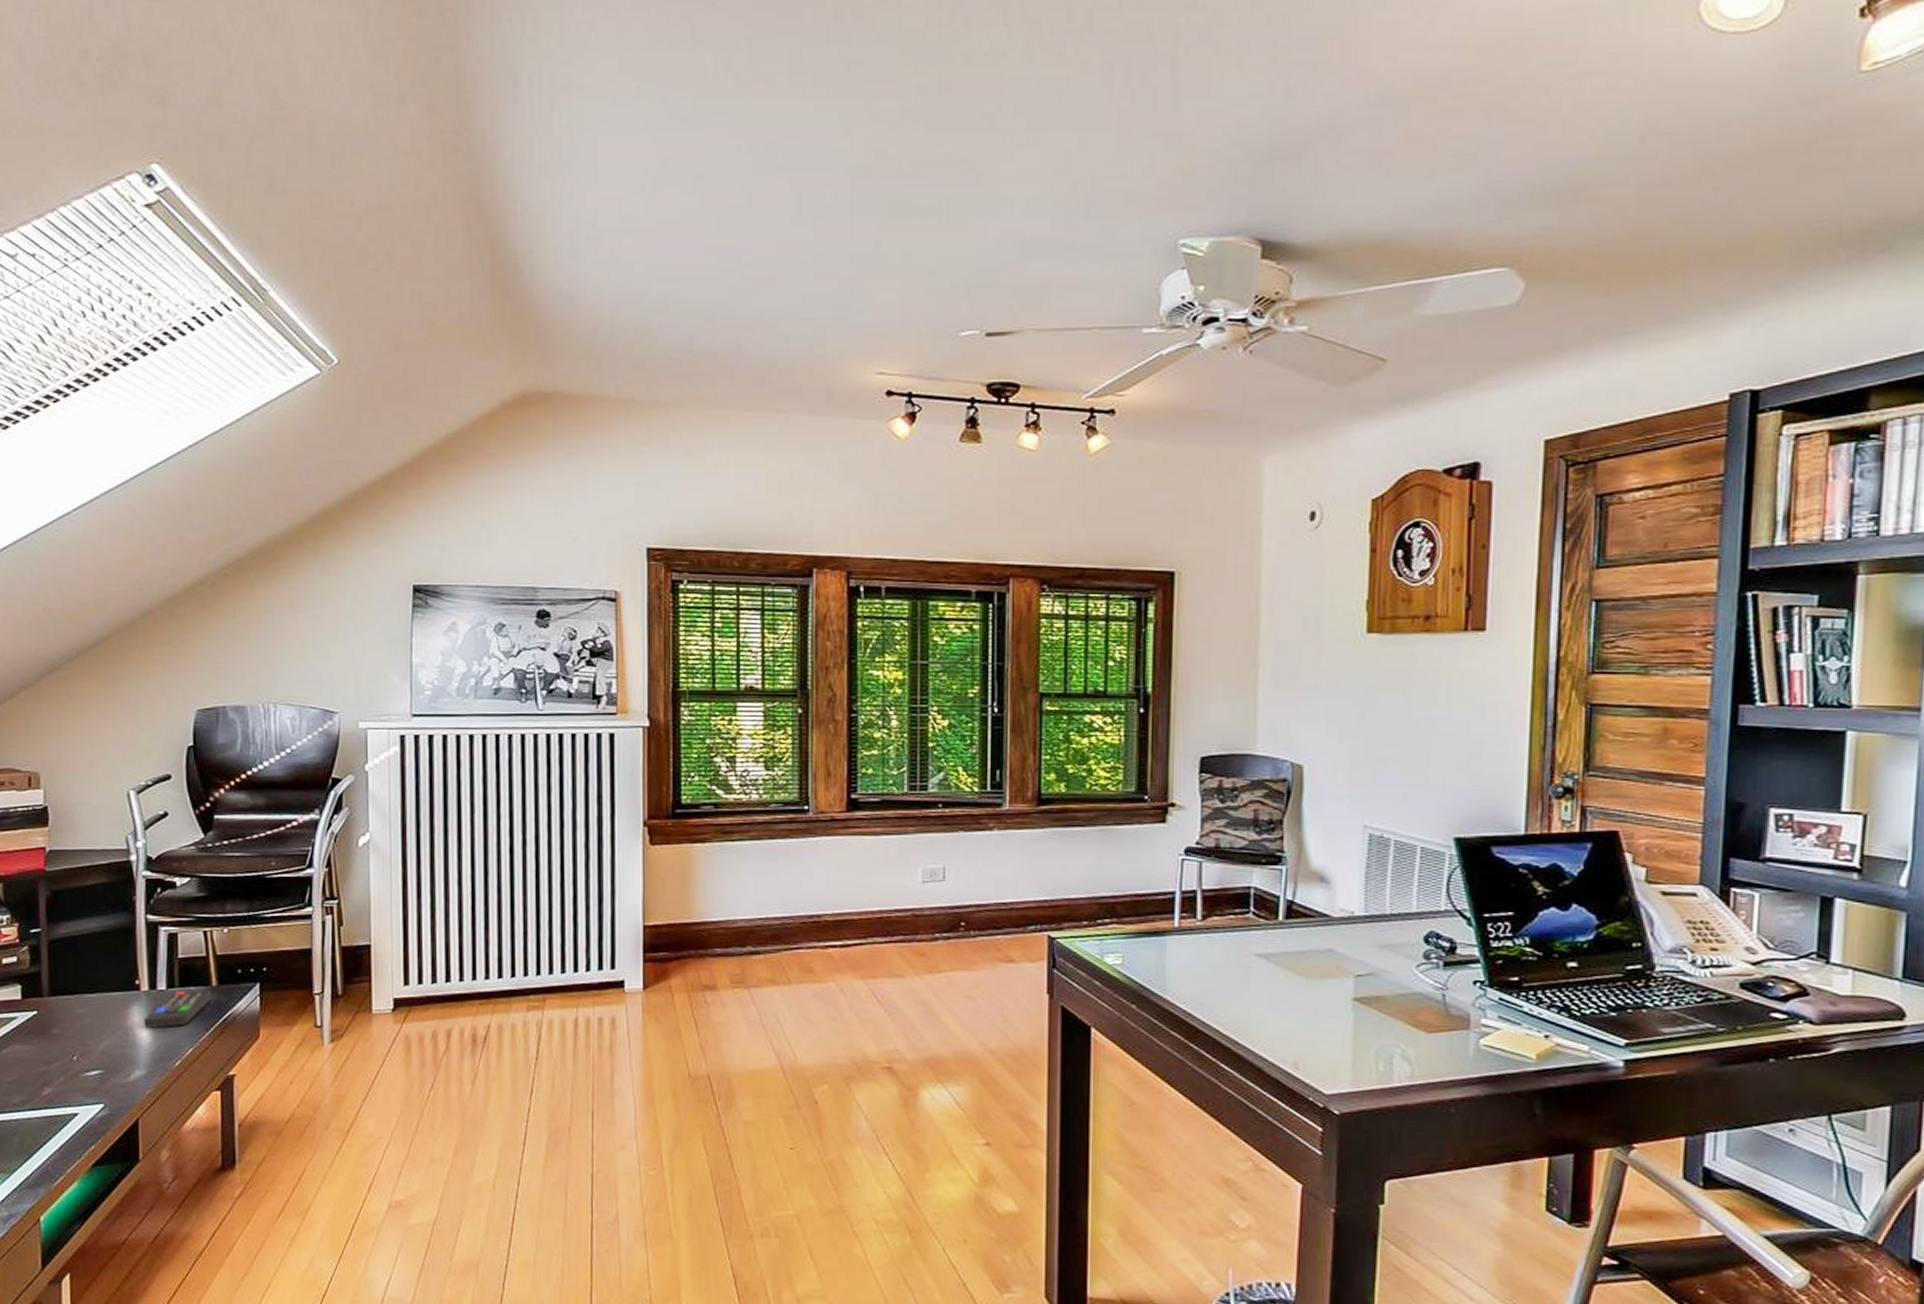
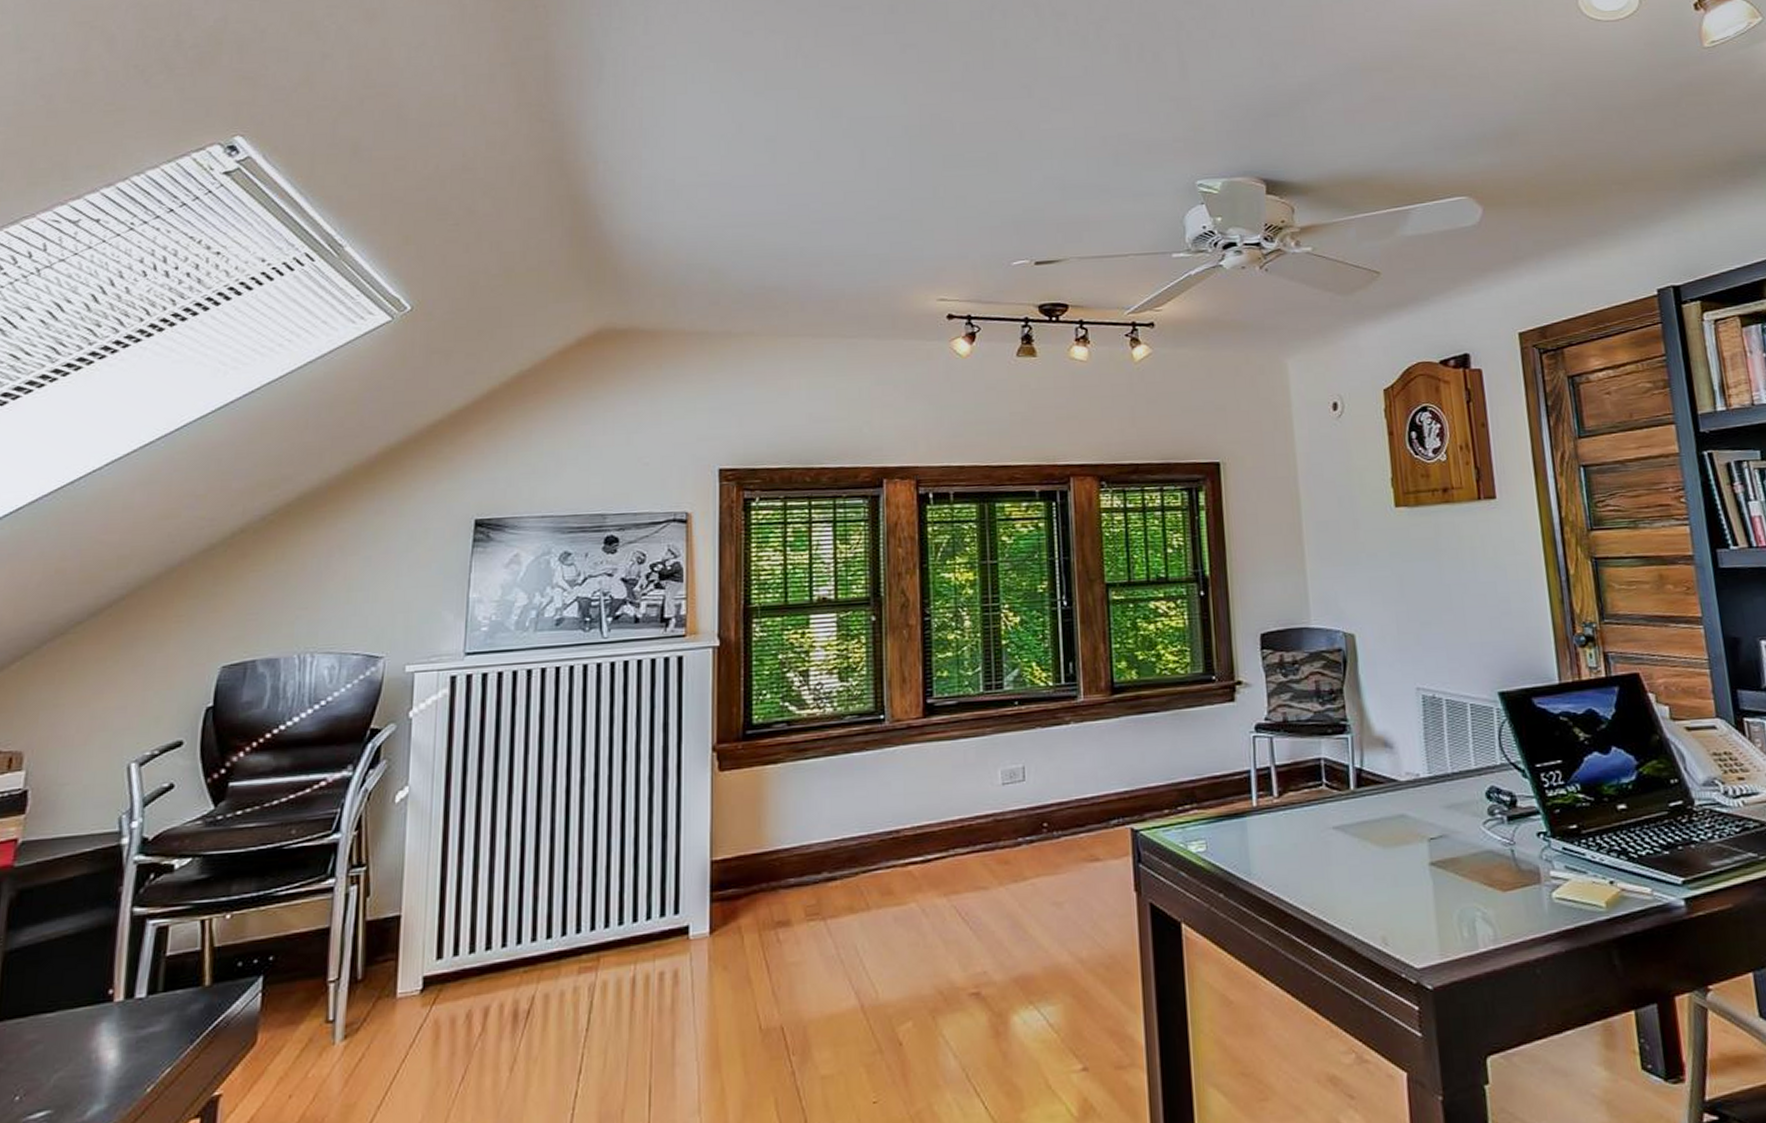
remote control: present [144,990,212,1029] -> none [112,992,203,1050]

